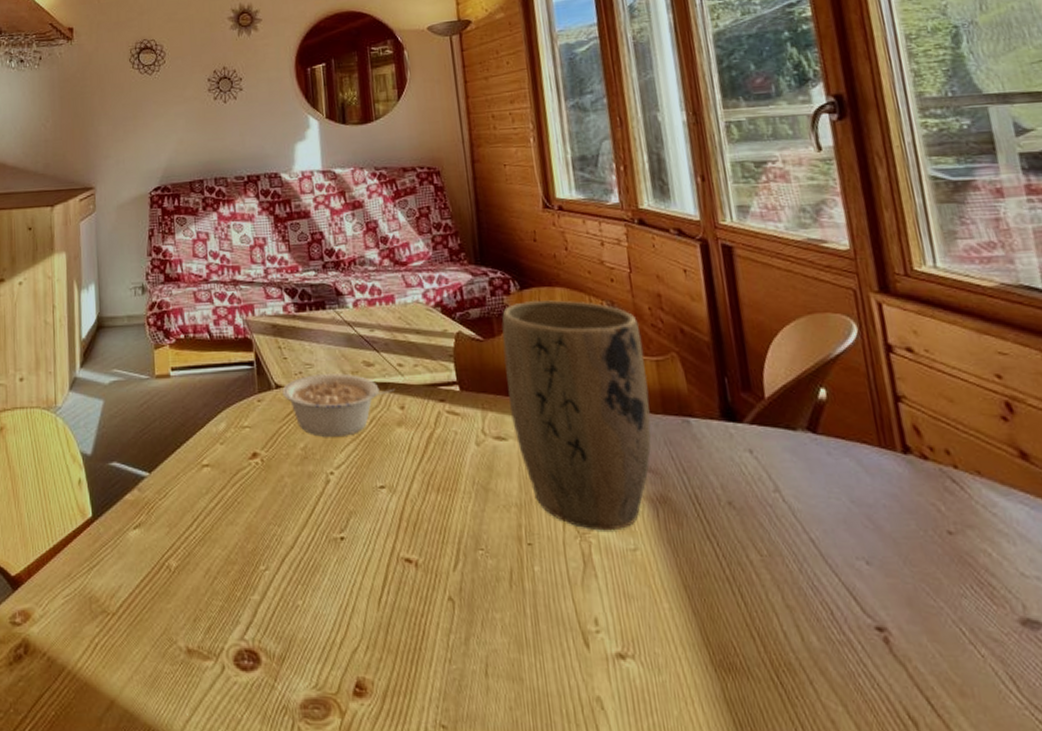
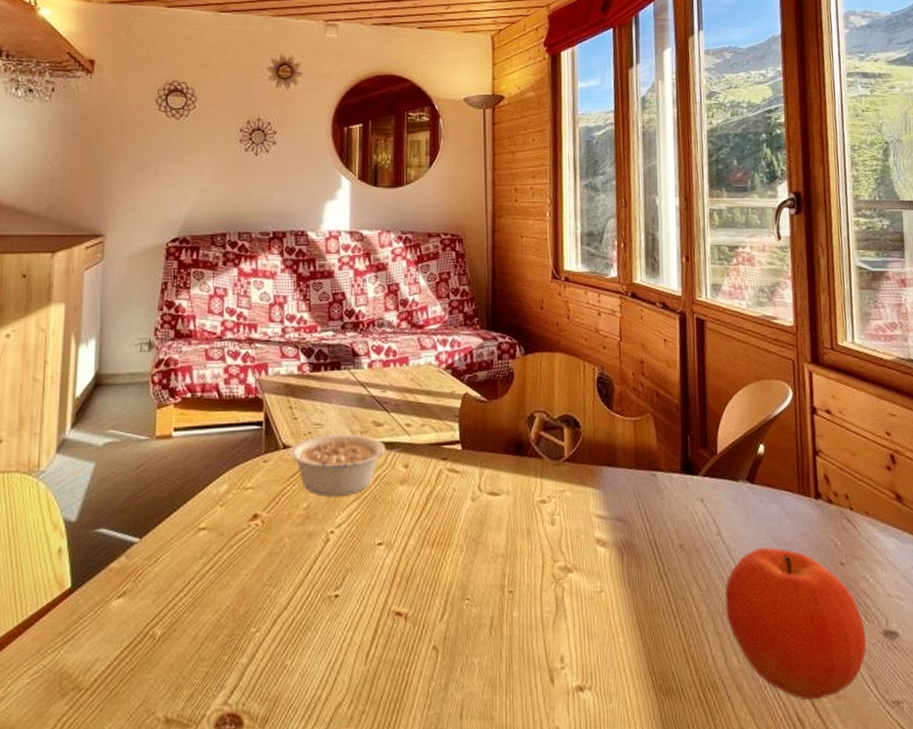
plant pot: present [501,299,651,531] -> none [503,364,626,576]
fruit: none [792,508,999,696] -> present [725,546,867,700]

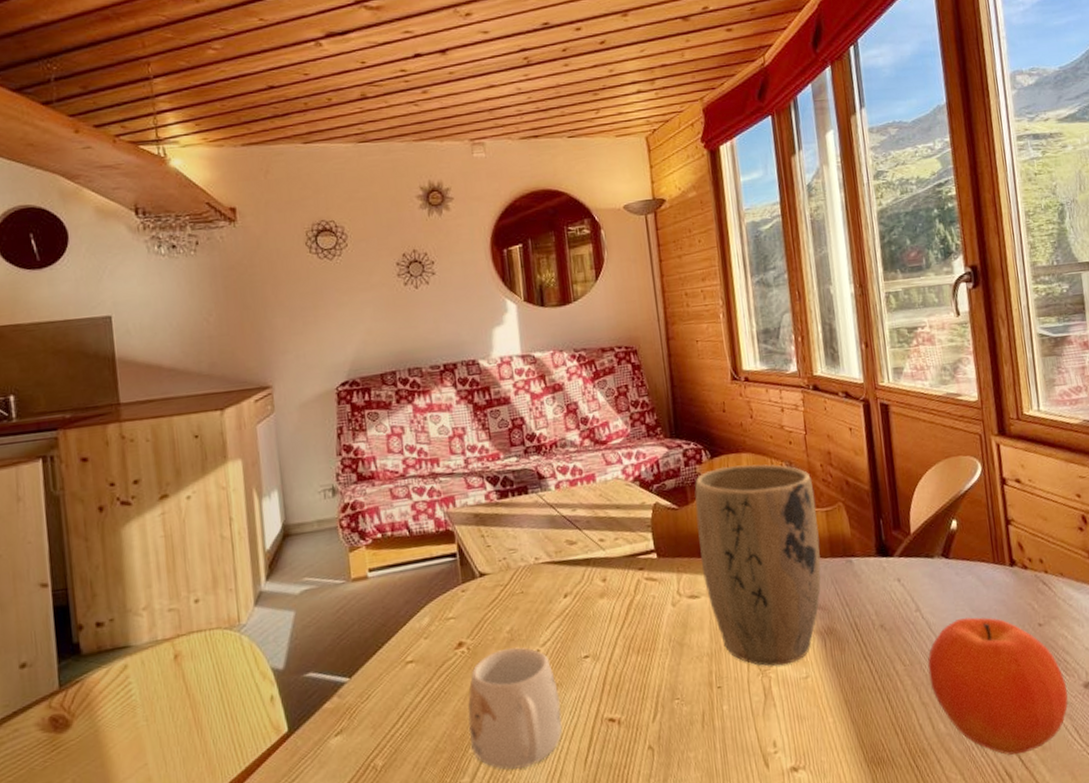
mug: none [252,526,348,655] -> present [468,647,563,770]
legume: present [289,433,402,496] -> none [486,554,598,618]
plant pot: none [503,364,626,576] -> present [694,464,821,666]

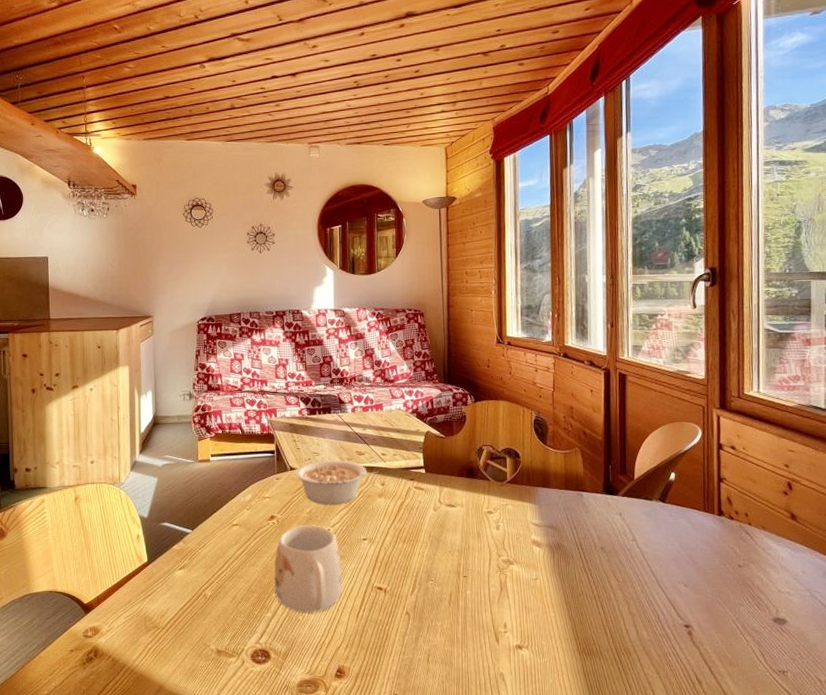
legume: none [486,554,598,618] -> present [295,460,379,505]
plant pot: present [694,464,821,666] -> none [458,409,557,567]
fruit: present [927,617,1069,755] -> none [638,551,759,666]

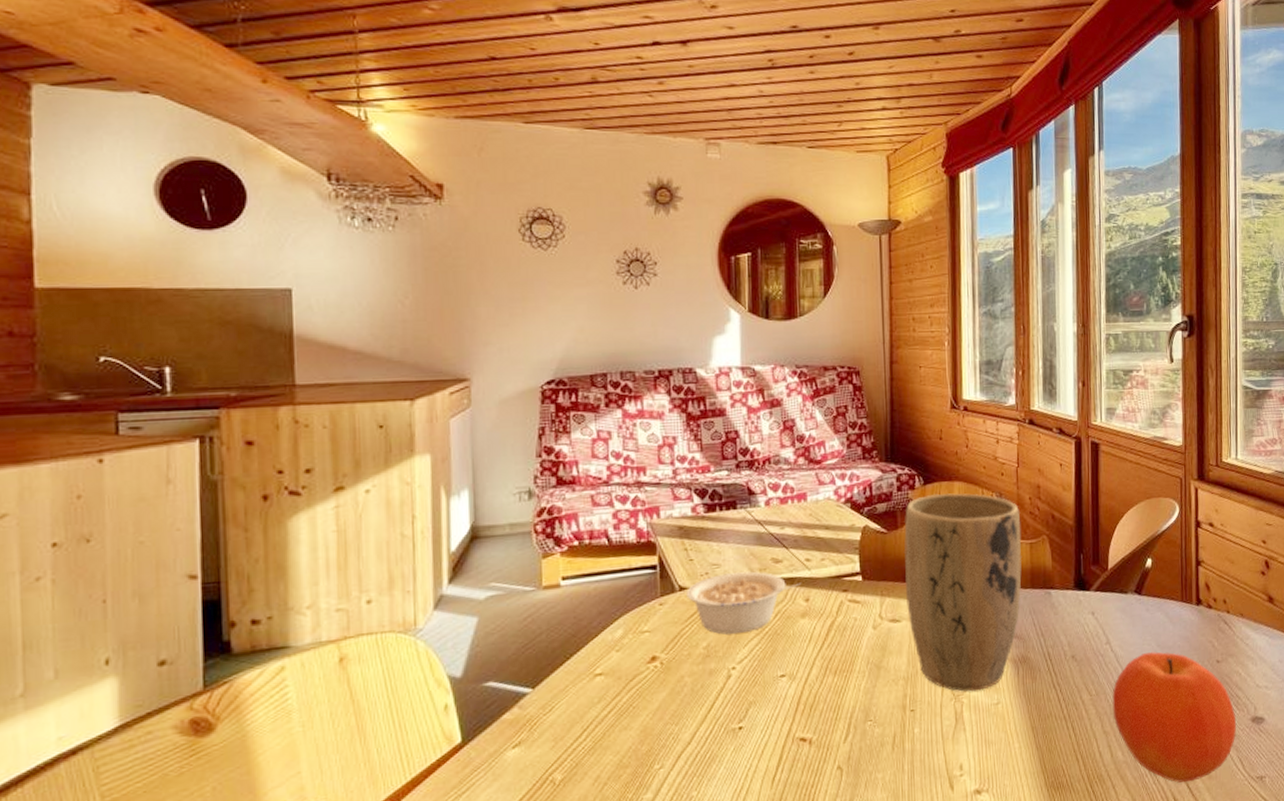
mug: present [273,525,342,613] -> none [655,664,753,786]
plant pot: none [458,409,557,567] -> present [903,493,1022,692]
fruit: none [638,551,759,666] -> present [1112,651,1237,783]

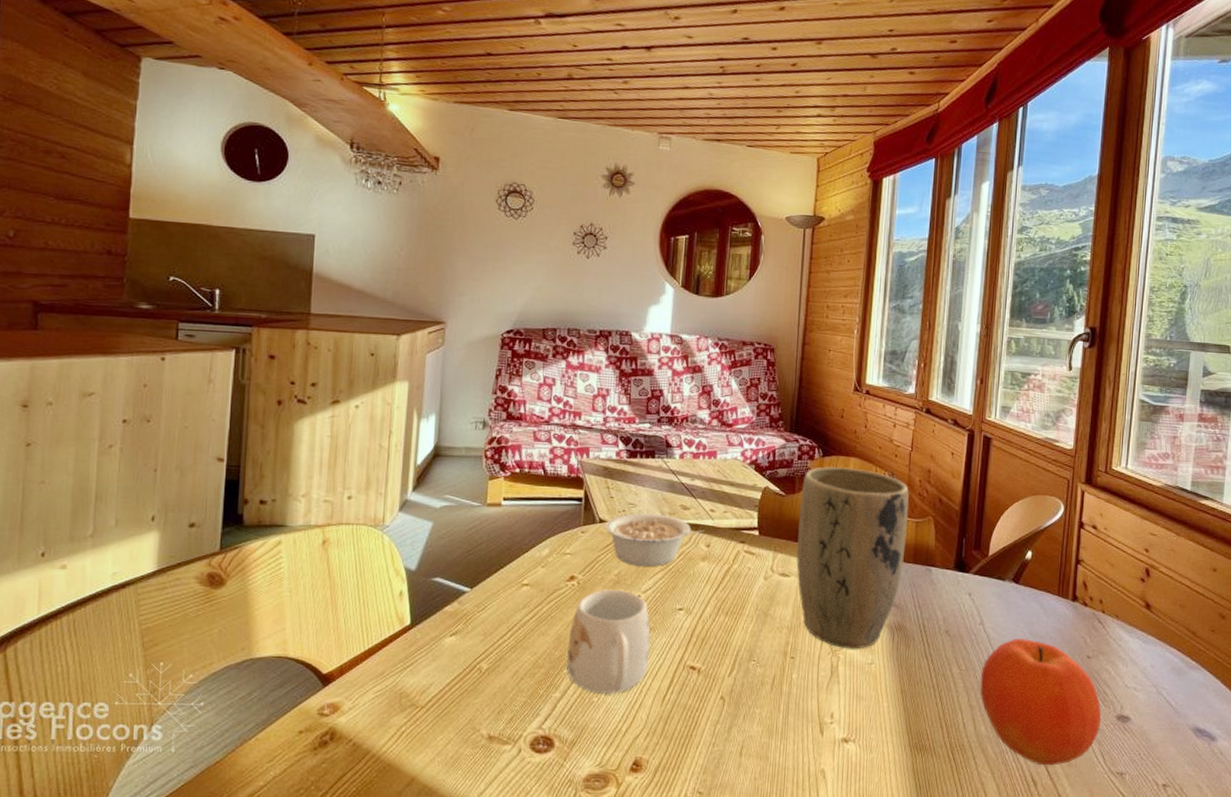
mug: none [655,664,753,786] -> present [566,589,651,694]

